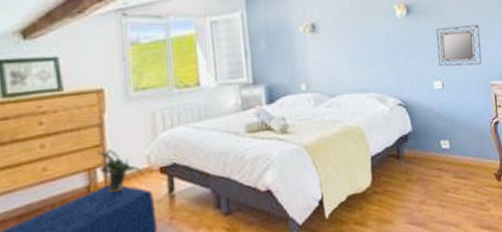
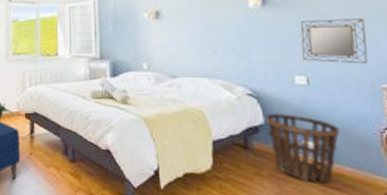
basket: none [413,117,465,178] -> present [265,113,339,184]

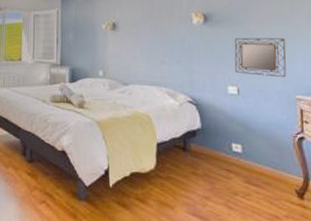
basket: present [265,113,339,184] -> none [202,119,261,181]

